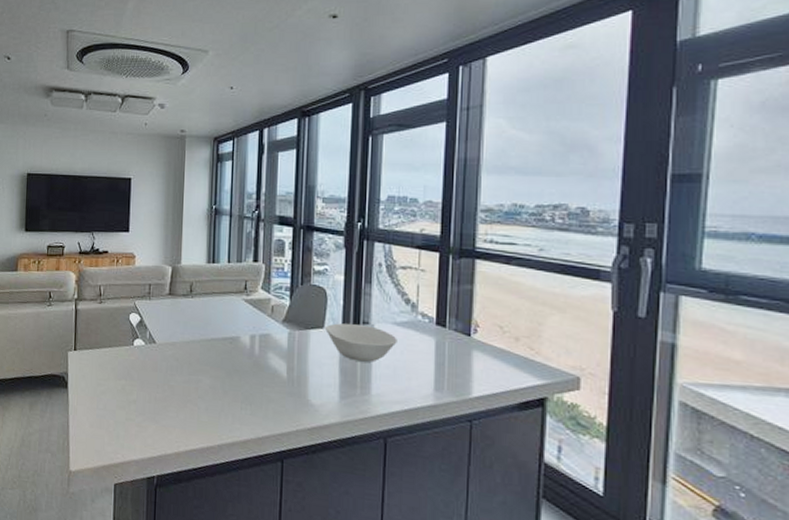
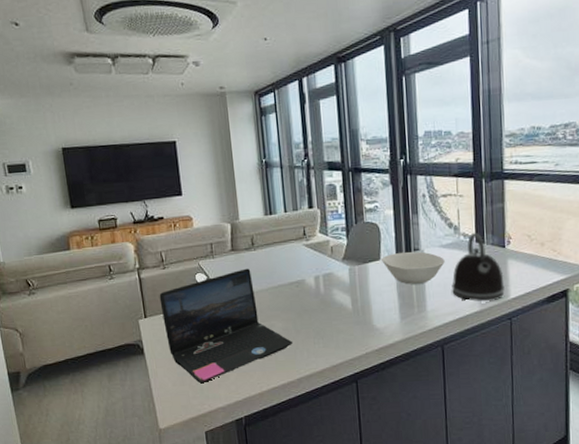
laptop: none [91,315,219,431] -> present [159,268,294,384]
kettle: none [402,313,467,397] -> present [451,232,505,302]

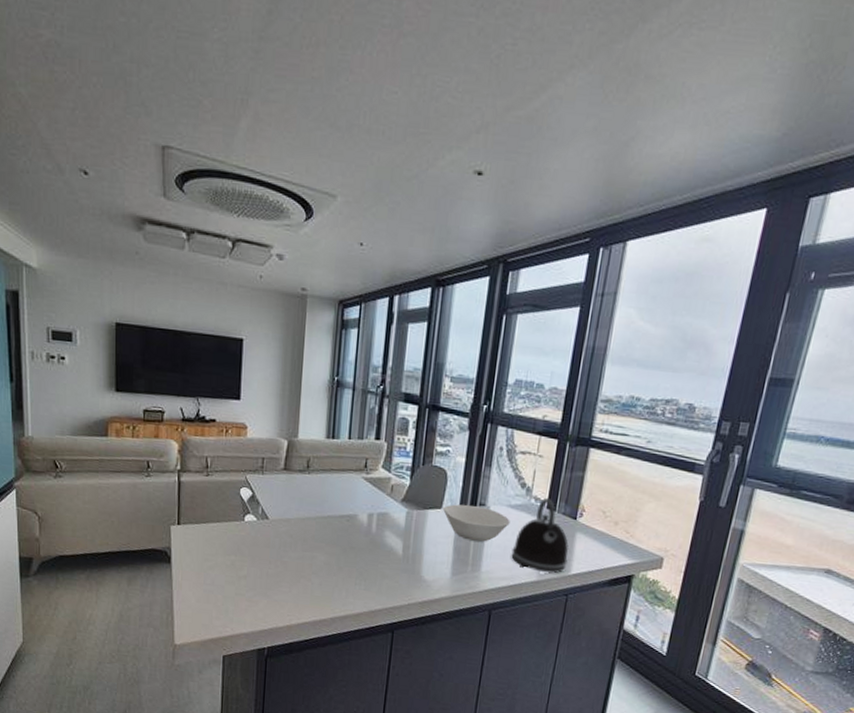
laptop: present [159,268,294,384] -> none [197,491,333,605]

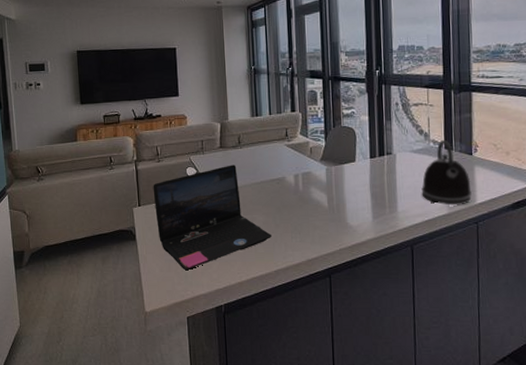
laptop: none [197,491,333,605] -> present [153,164,273,271]
bowl: present [443,504,510,542] -> none [356,155,415,186]

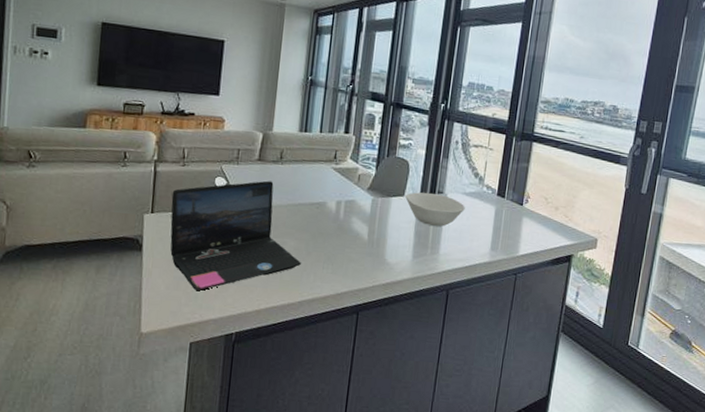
bowl: none [356,155,415,186] -> present [405,192,465,227]
kettle: present [421,139,472,206] -> none [466,185,517,255]

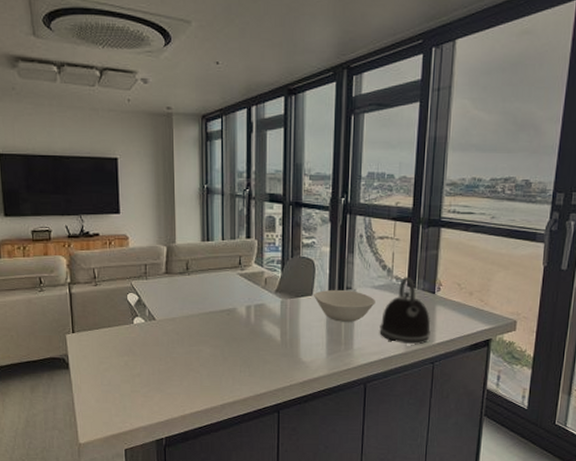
laptop: present [170,180,302,291] -> none [89,292,220,402]
kettle: none [466,185,517,255] -> present [379,276,431,345]

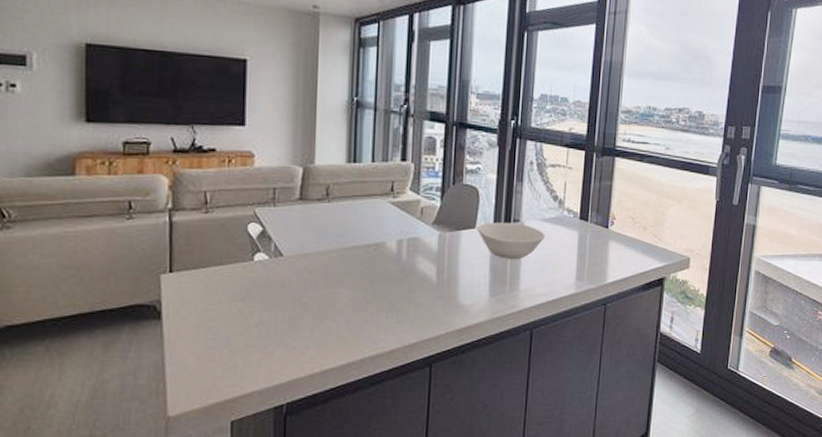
kettle: present [379,276,431,345] -> none [548,208,604,284]

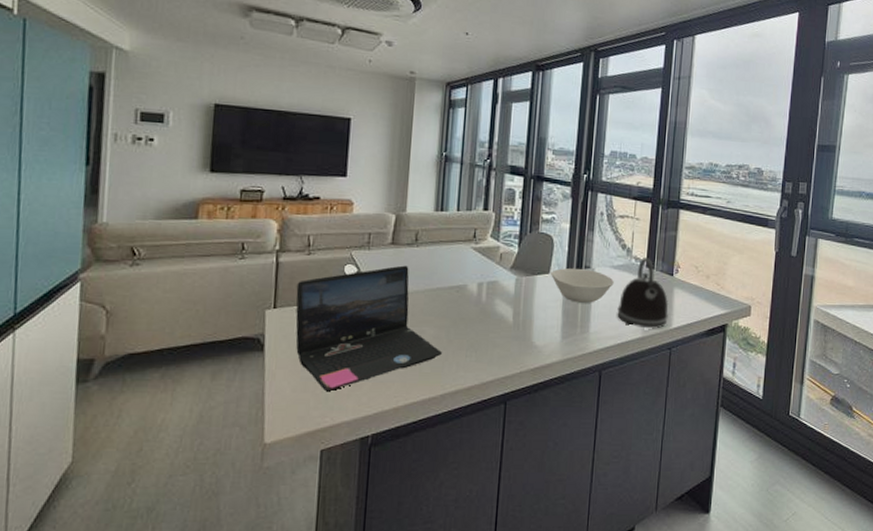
laptop: none [194,223,361,360] -> present [295,265,443,392]
kettle: none [548,208,604,284] -> present [617,256,669,329]

